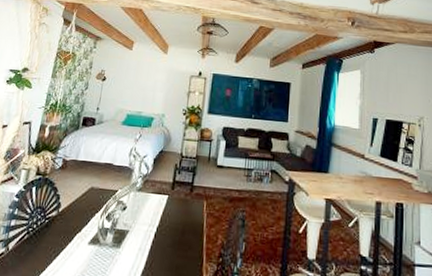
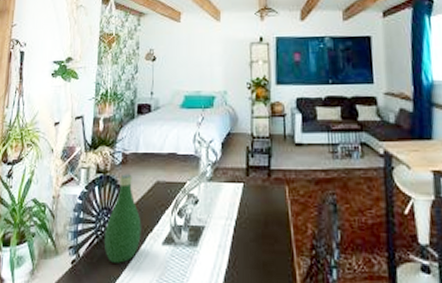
bottle: none [33,178,72,259] -> present [104,174,141,263]

